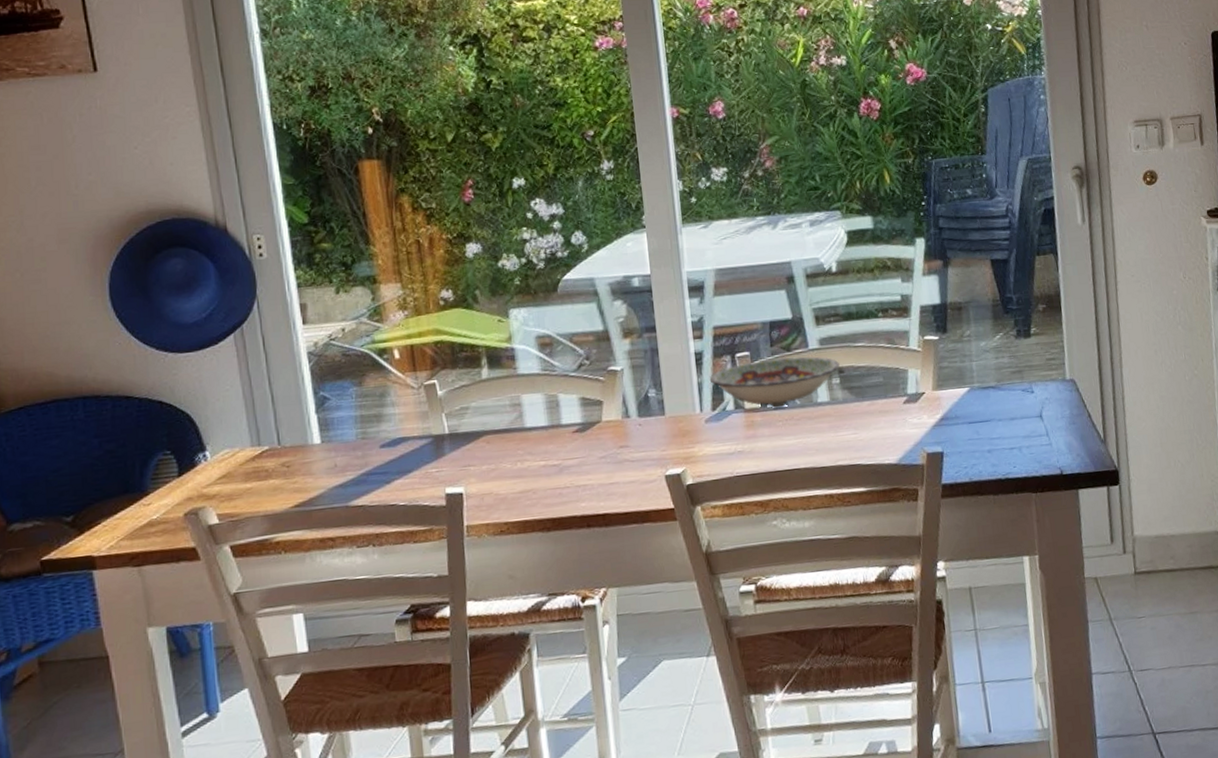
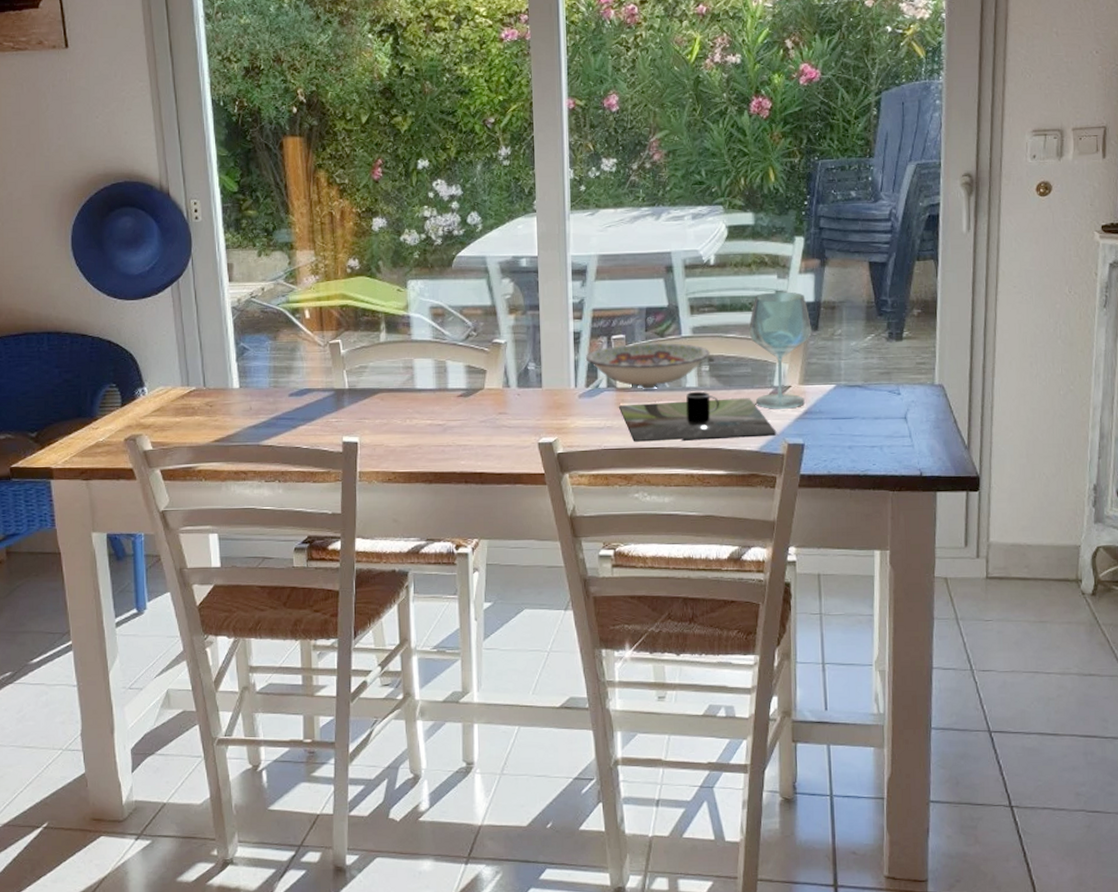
place setting: none [749,405,915,465] -> present [619,391,777,443]
wine glass: none [877,295,941,418] -> present [749,292,812,409]

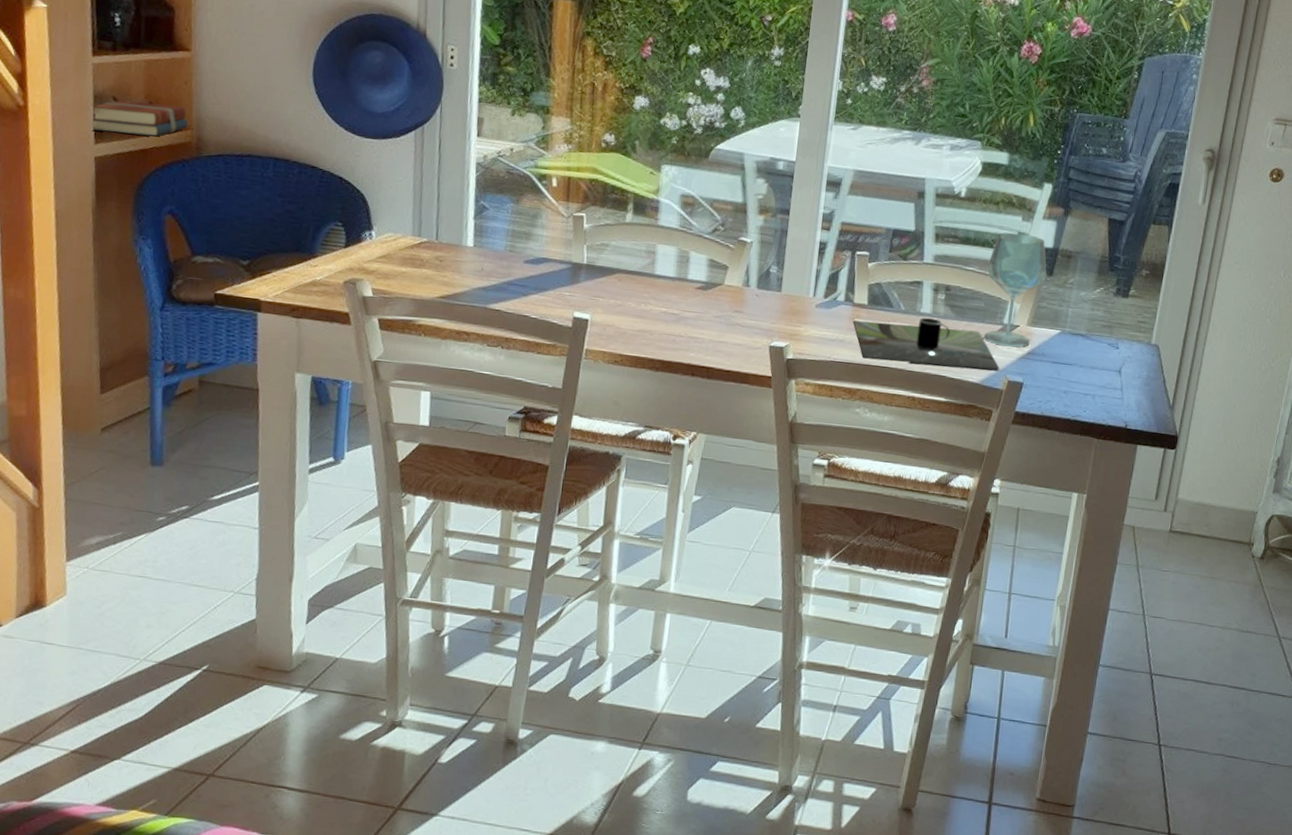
bowl: present [585,342,711,390] -> none [827,261,949,310]

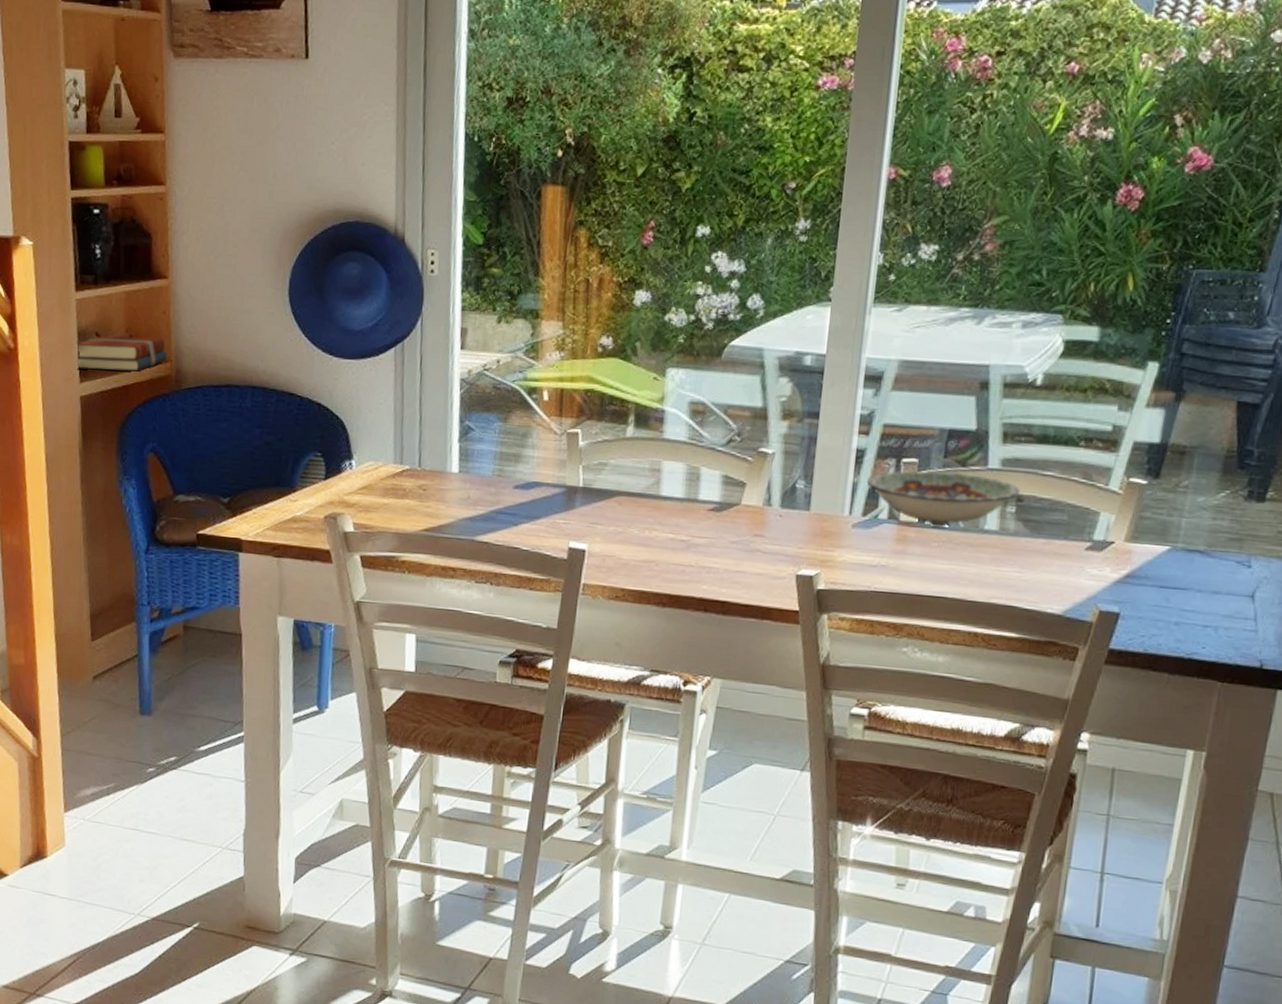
bowl: none [827,261,949,310] -> present [866,470,1021,528]
place setting: present [853,317,1000,370] -> none [899,535,1088,598]
wine glass: present [983,232,1047,348] -> none [1067,426,1152,569]

